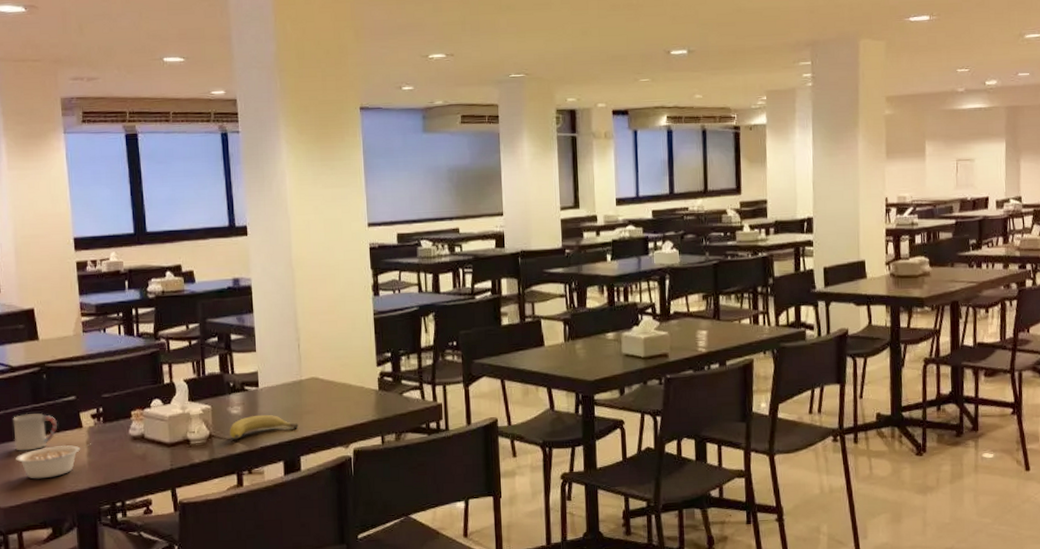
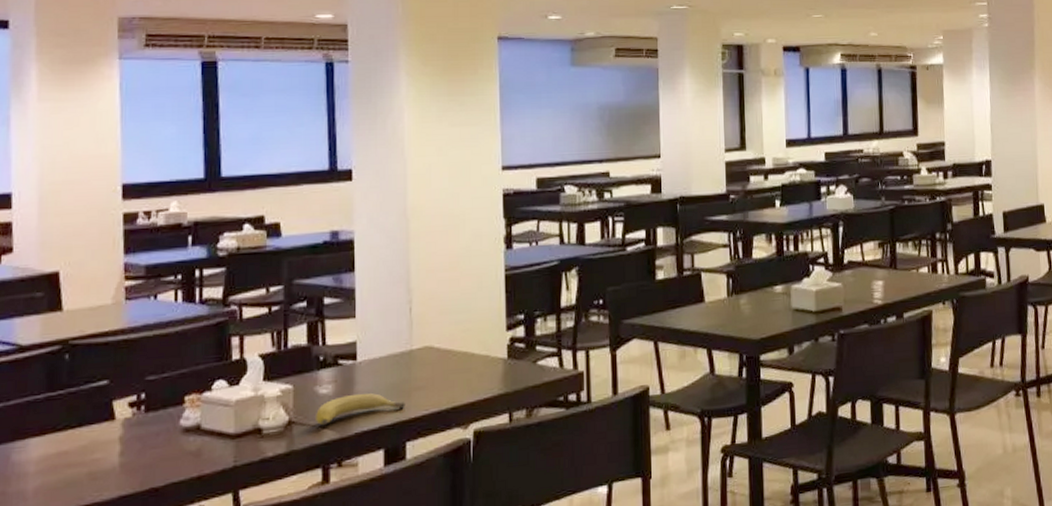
cup: present [13,413,57,451] -> none [15,404,79,454]
legume: present [16,443,91,479] -> none [16,439,126,490]

